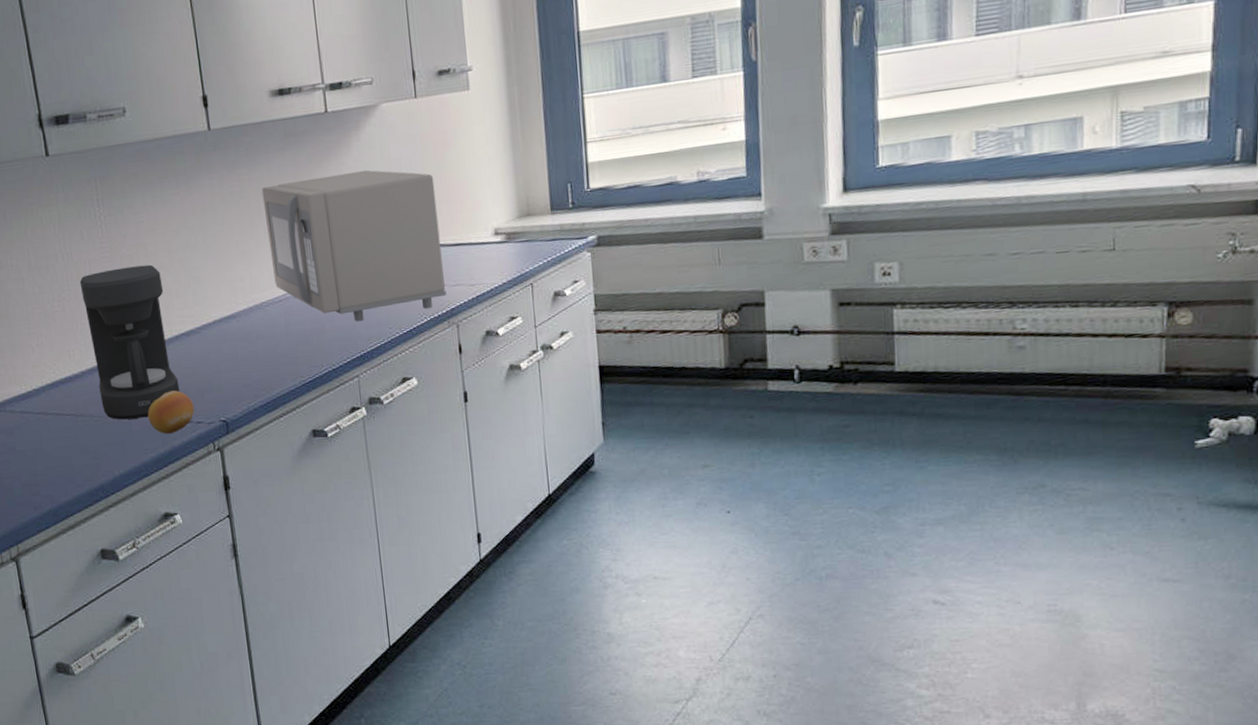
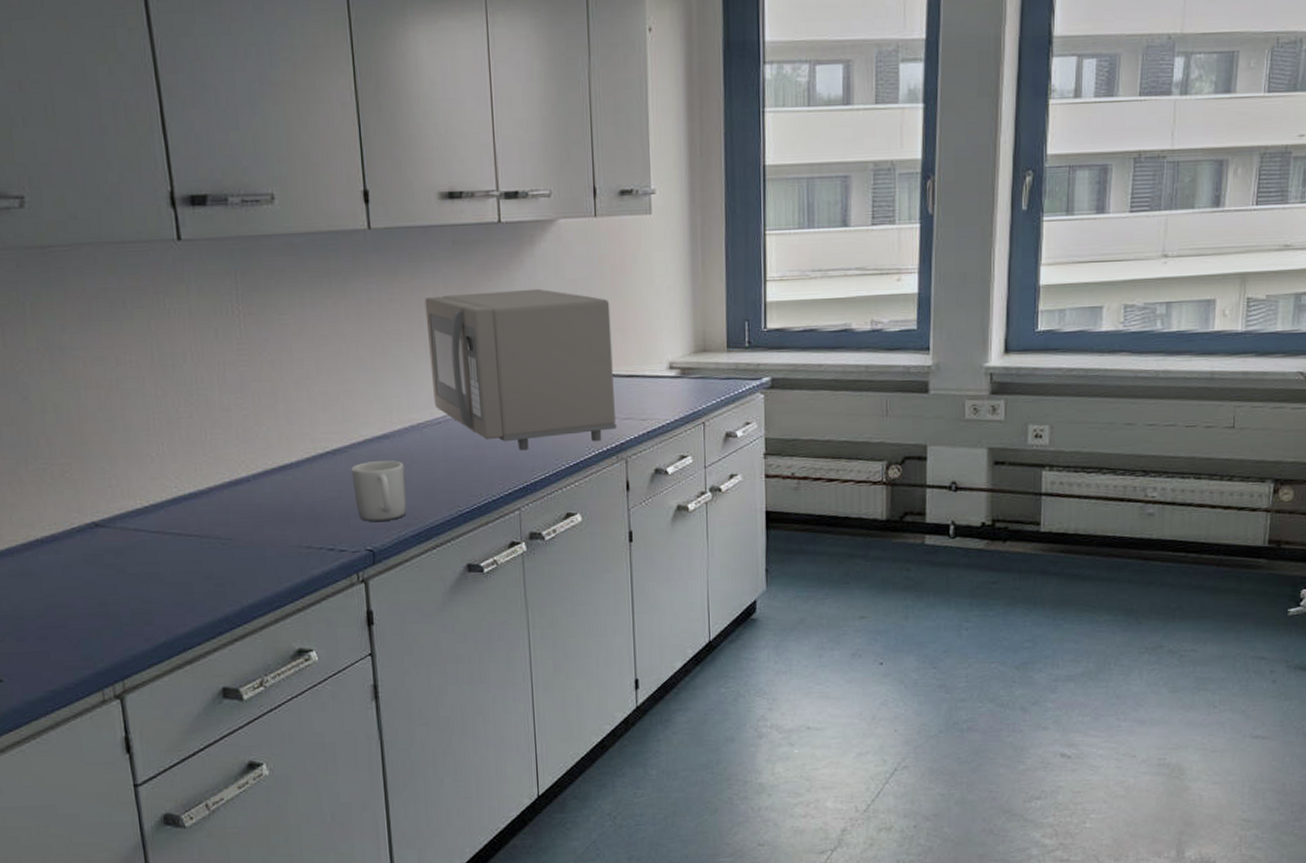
coffee maker: present [79,264,180,420] -> none [211,372,322,544]
fruit: present [147,390,195,434] -> none [284,514,338,562]
mug: none [203,338,255,395] -> present [351,460,407,521]

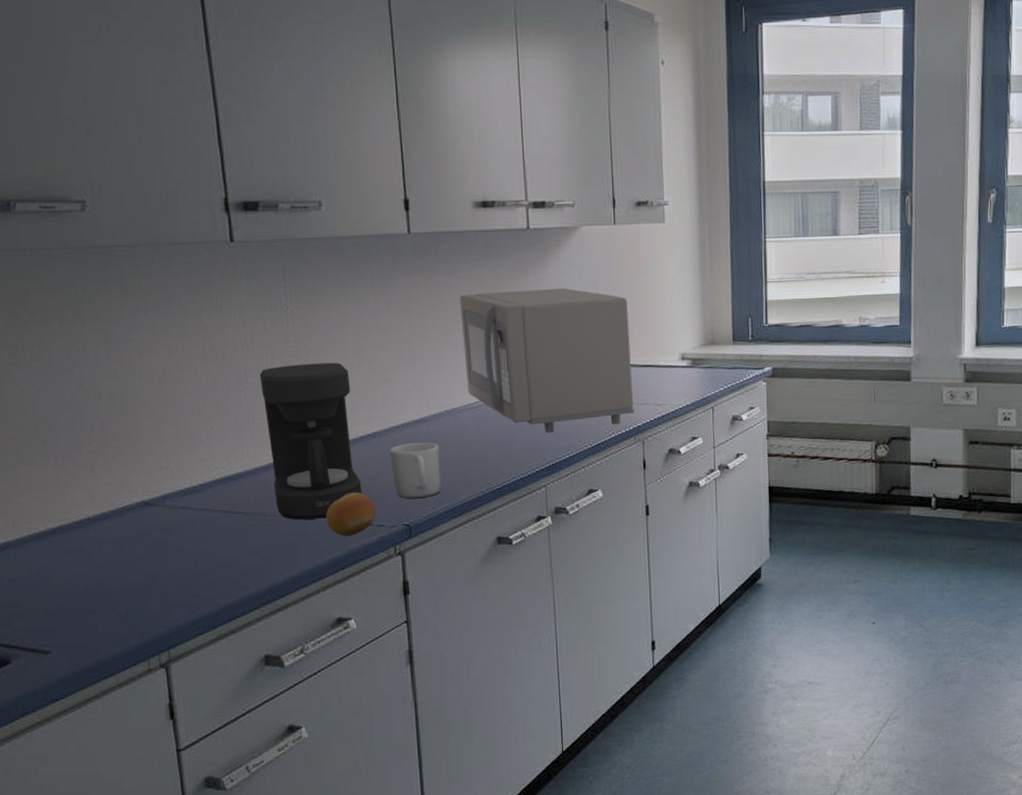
coffee maker: none [211,372,322,544] -> present [259,362,362,520]
fruit: none [284,514,338,562] -> present [325,492,377,536]

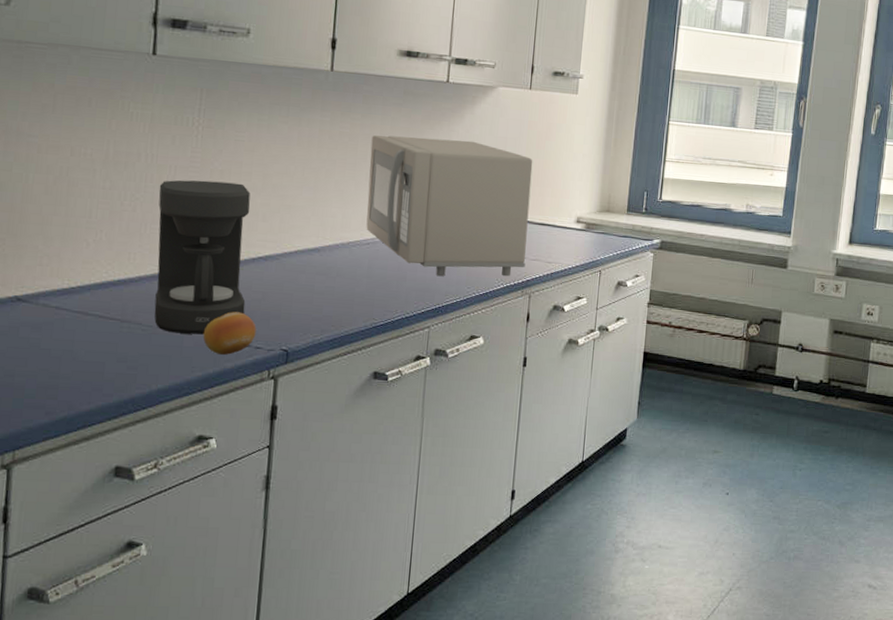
mug: present [390,442,442,498] -> none [278,270,330,325]

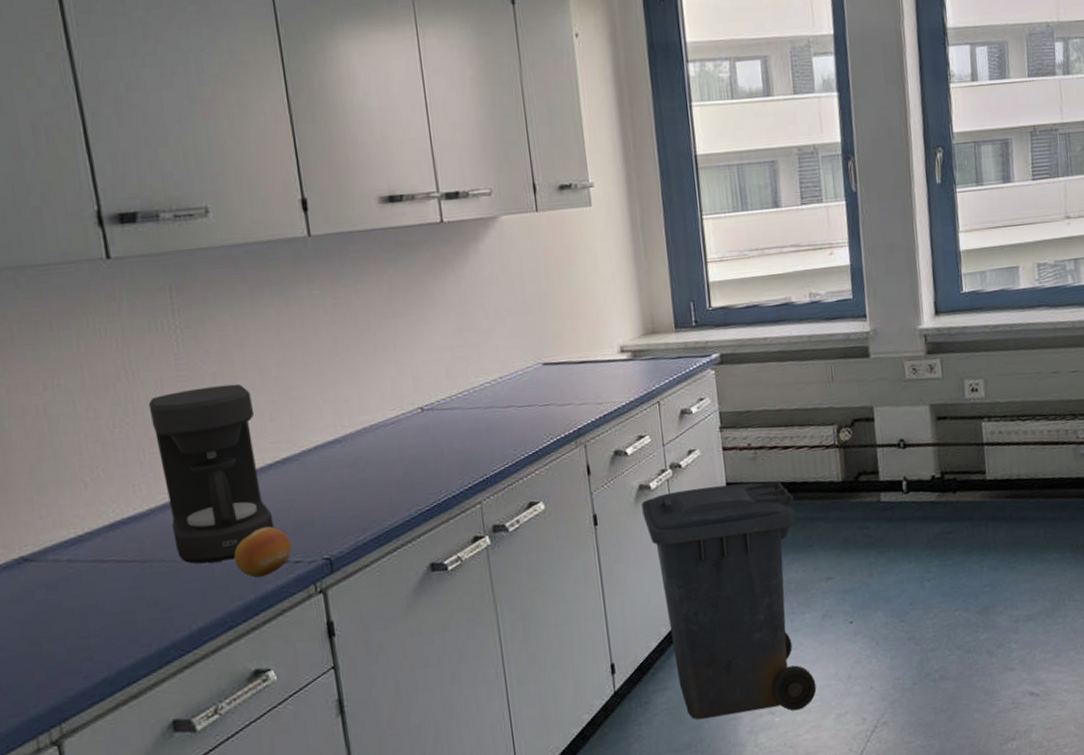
microwave: present [366,135,533,277] -> none [370,283,573,444]
recycling bin: none [566,350,699,562] -> present [641,481,817,720]

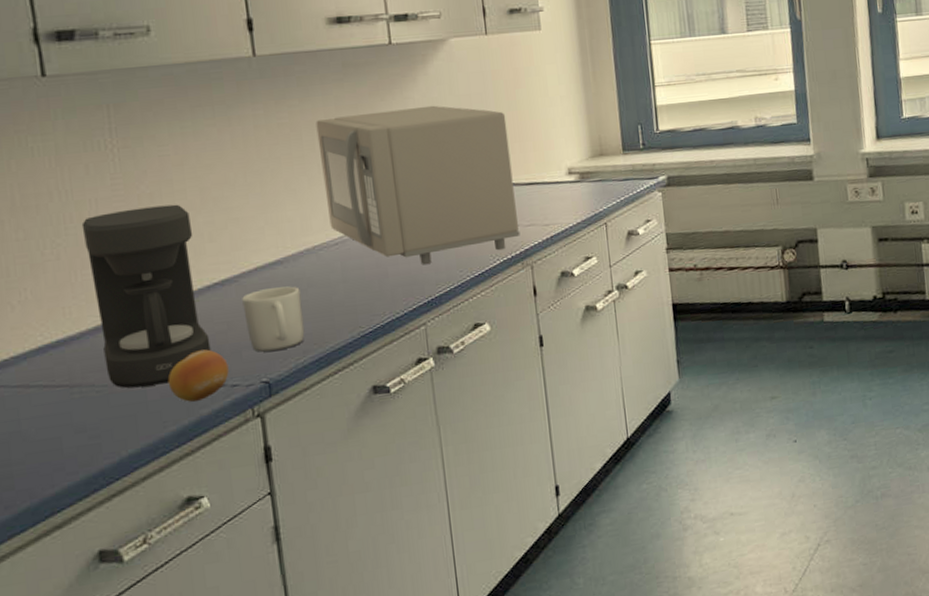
mug: none [303,464,364,529] -> present [242,286,305,352]
microwave: none [370,283,573,444] -> present [316,105,520,265]
recycling bin: present [641,481,817,720] -> none [588,301,761,541]

